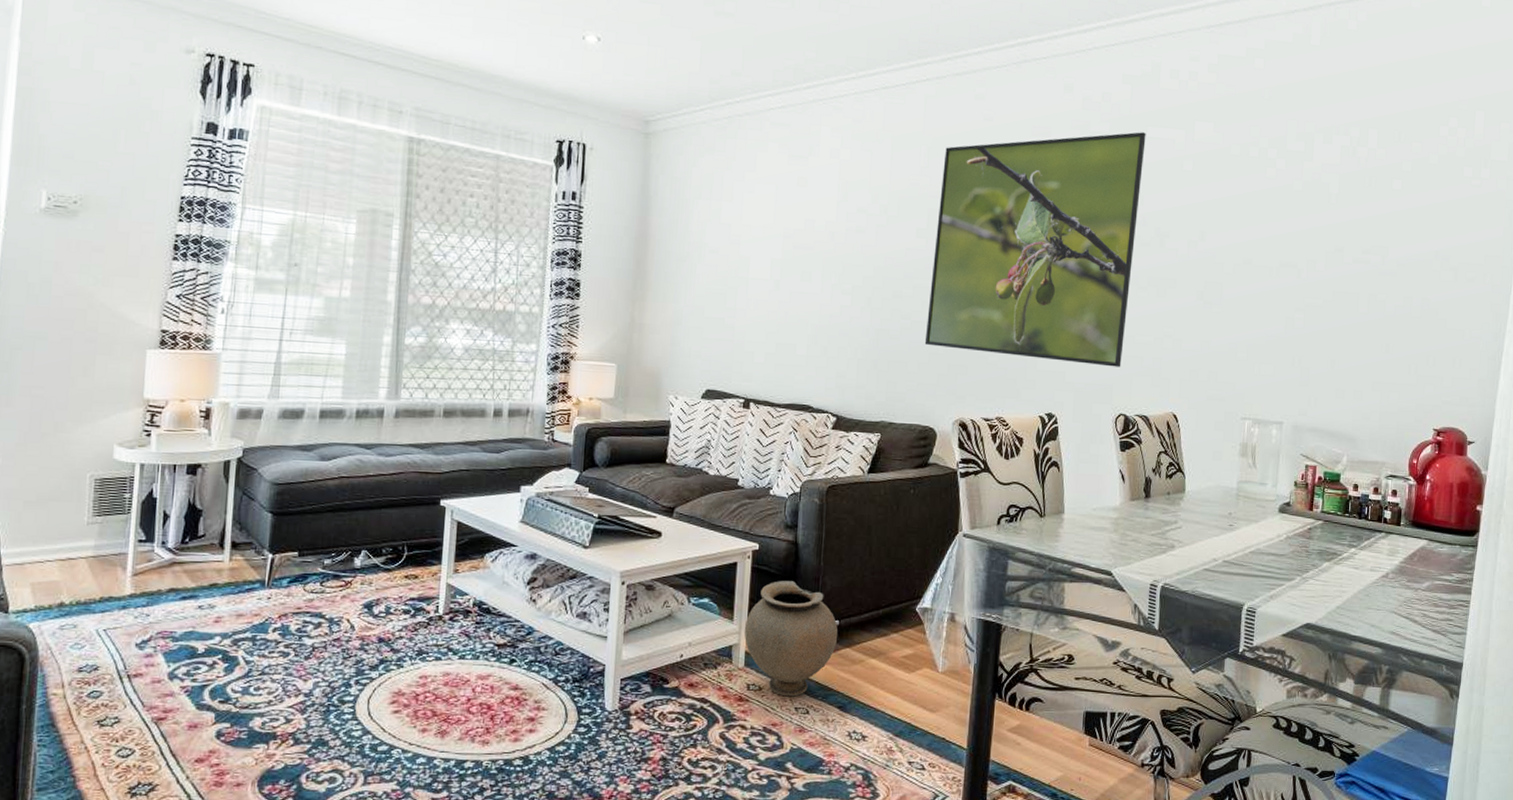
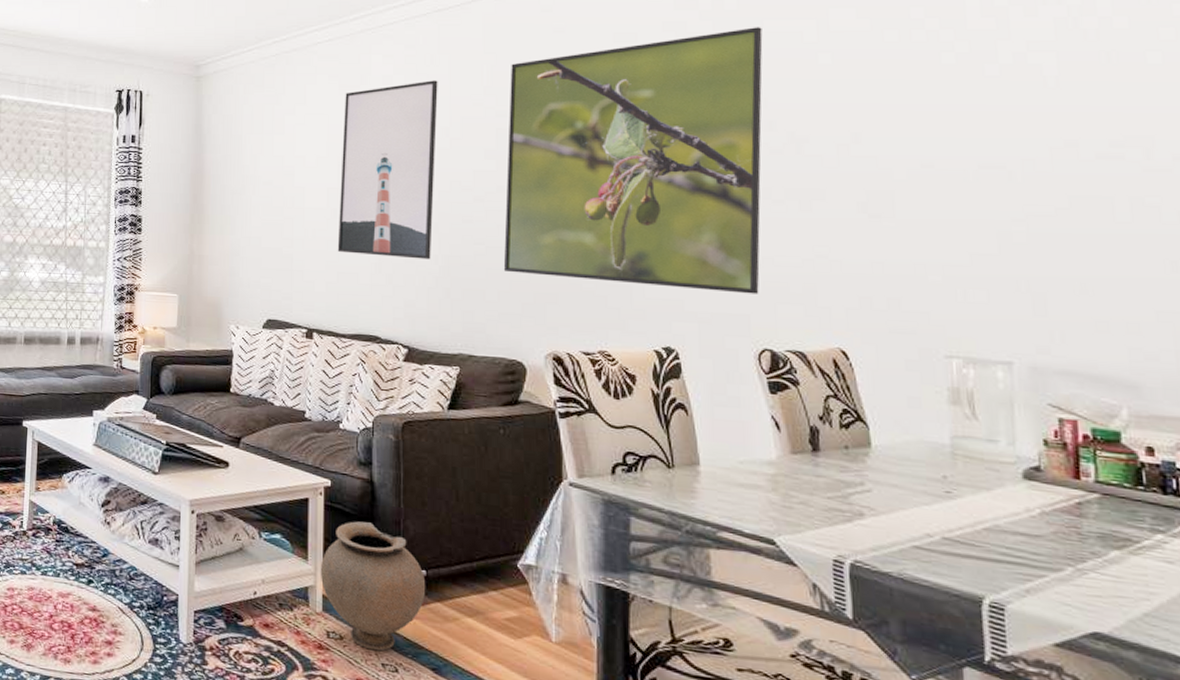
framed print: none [777,157,881,332] -> present [337,80,438,260]

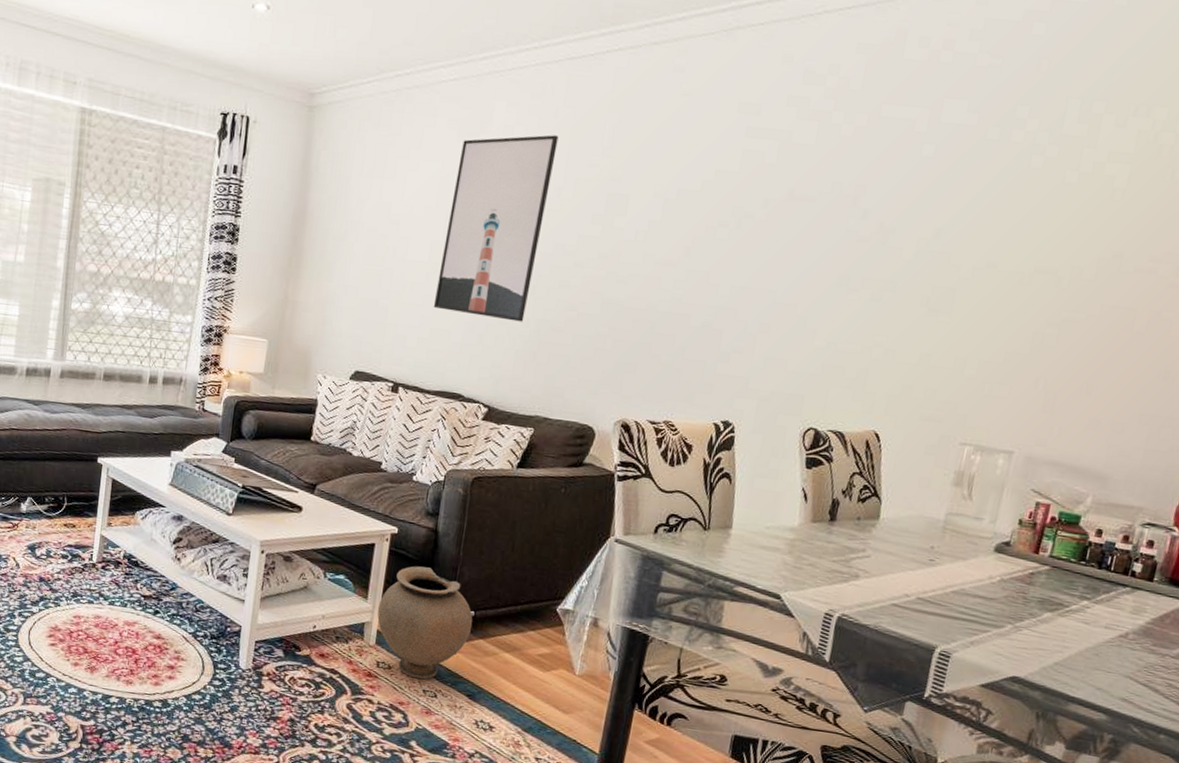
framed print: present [503,27,763,294] -> none [590,110,880,377]

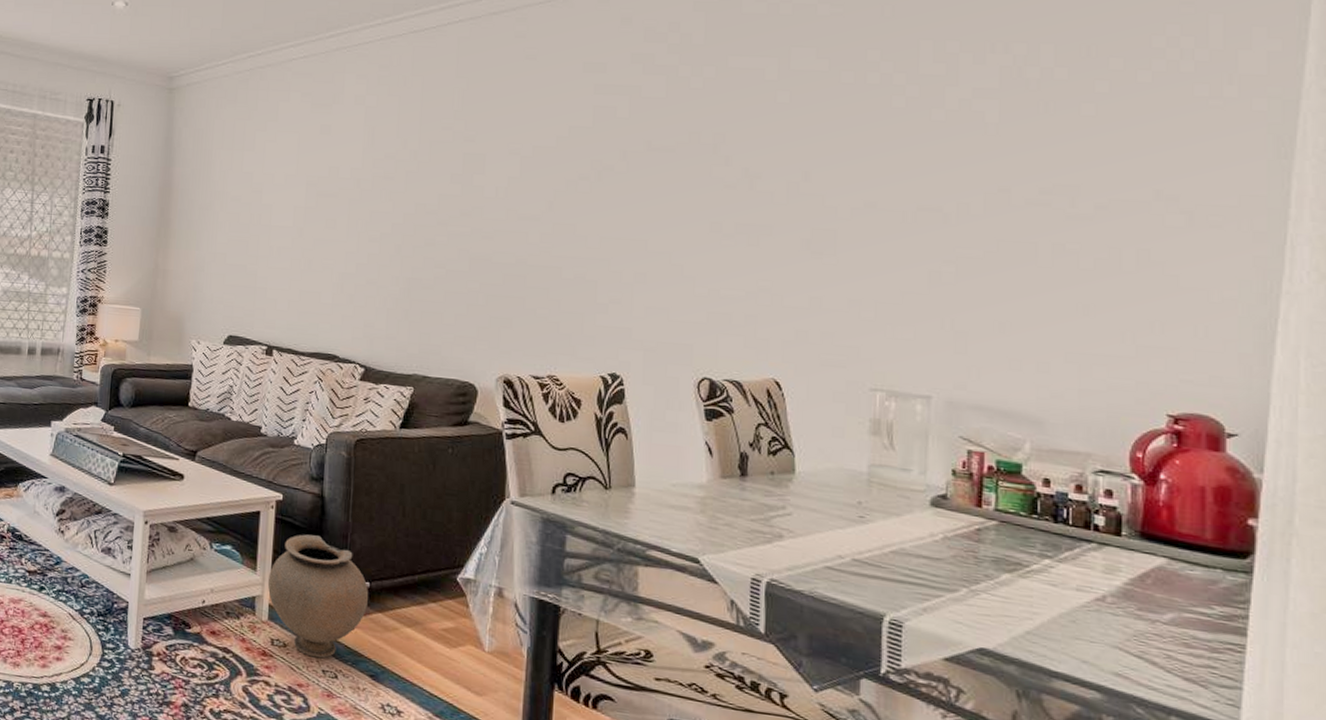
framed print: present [433,135,559,322] -> none [301,102,410,281]

